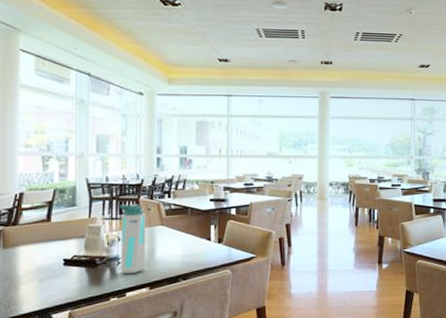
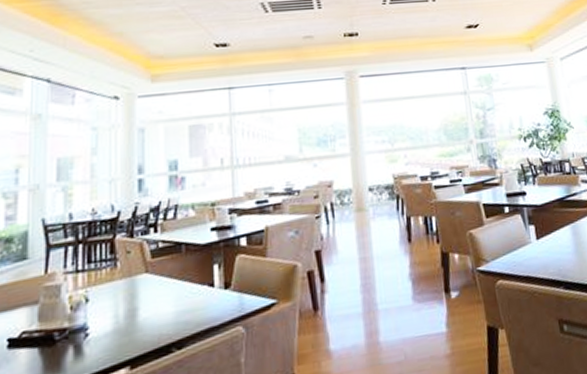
water bottle: present [119,204,146,274] -> none [87,246,125,352]

